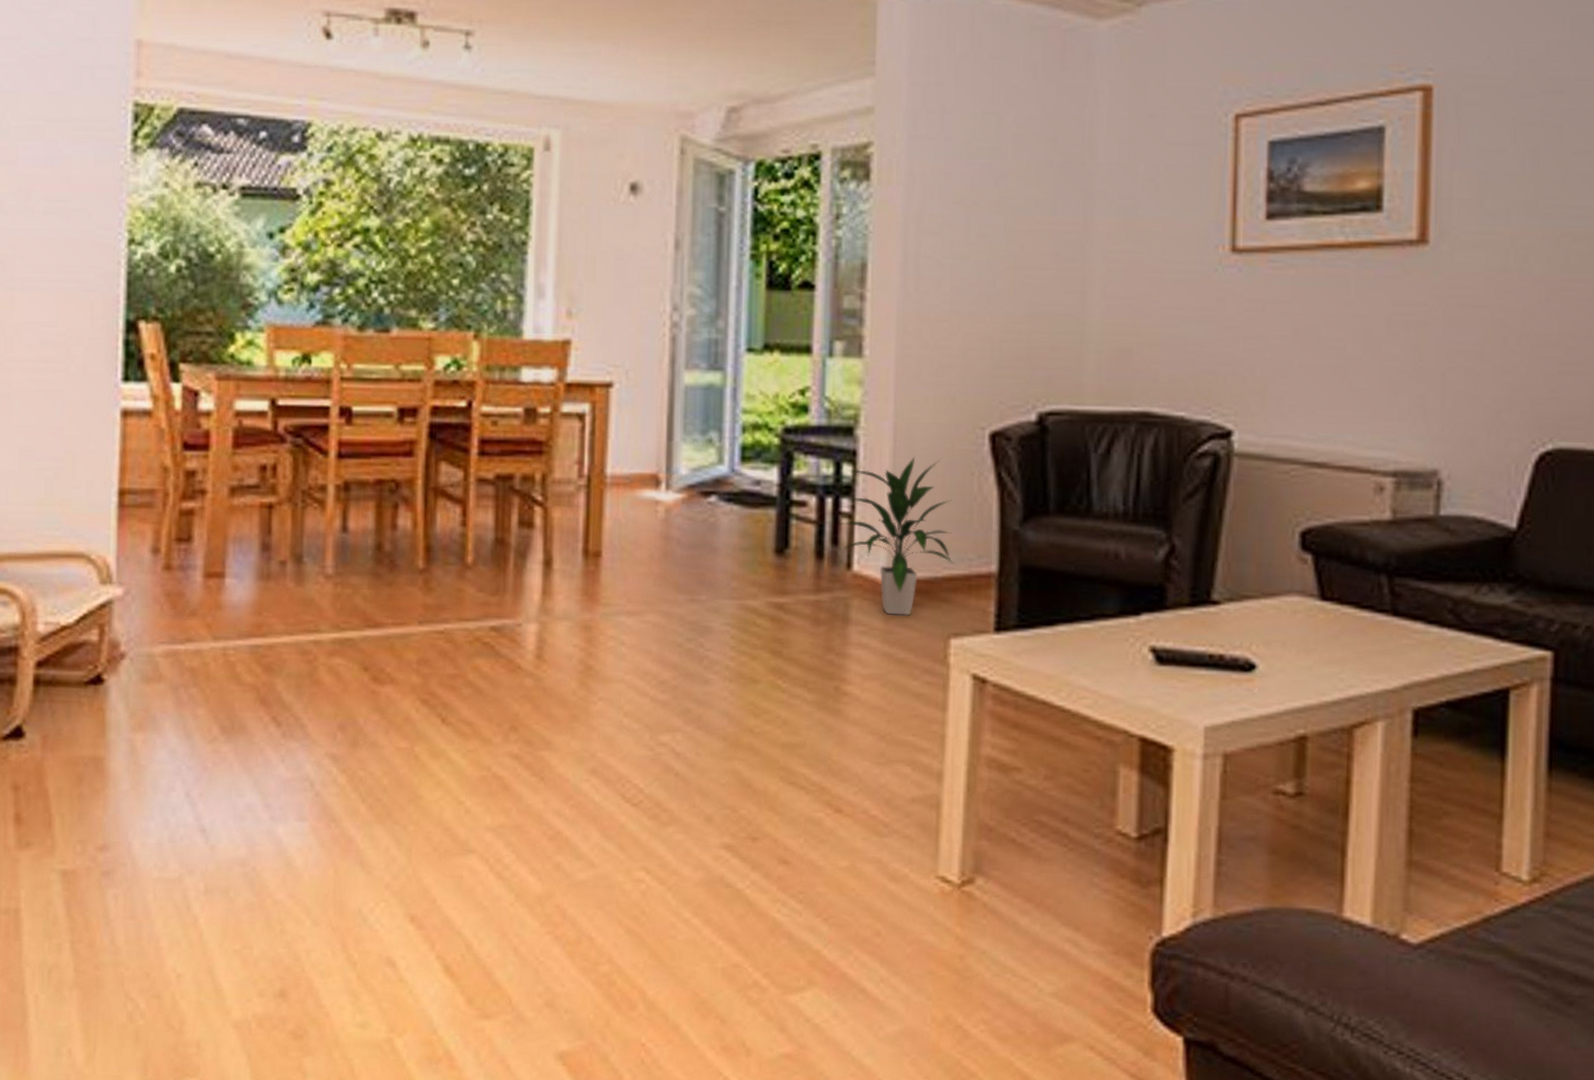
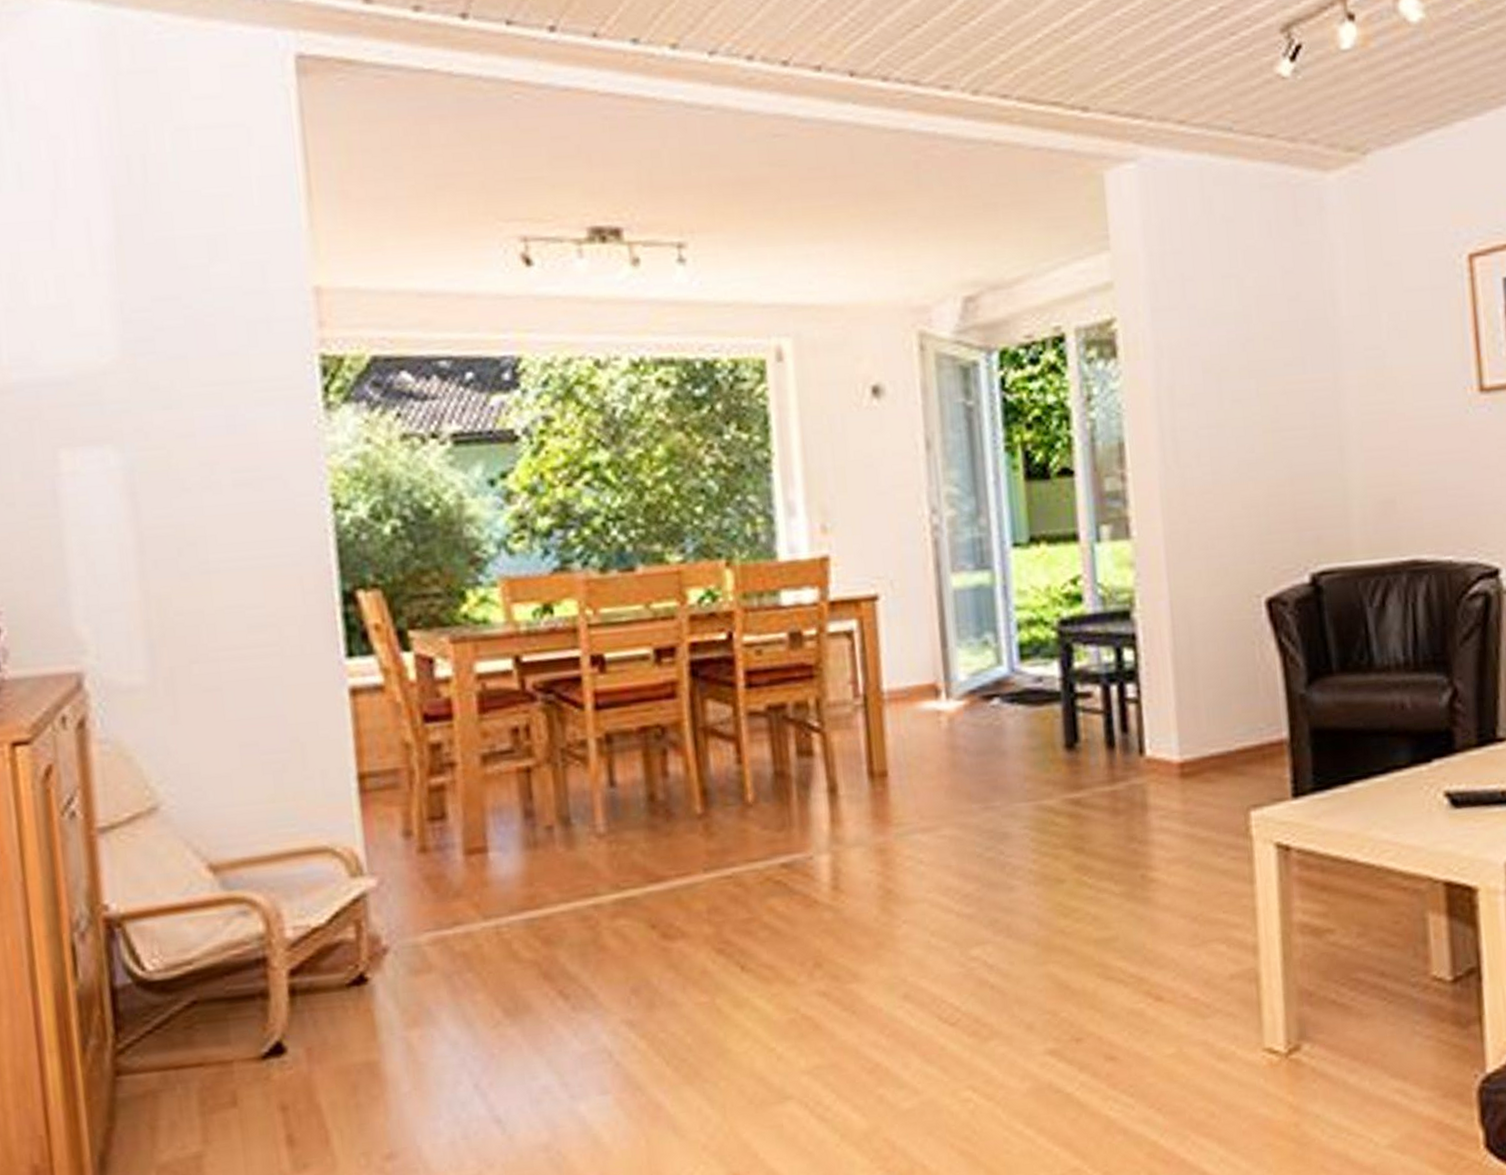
indoor plant: present [840,456,955,616] -> none [1128,631,1246,796]

